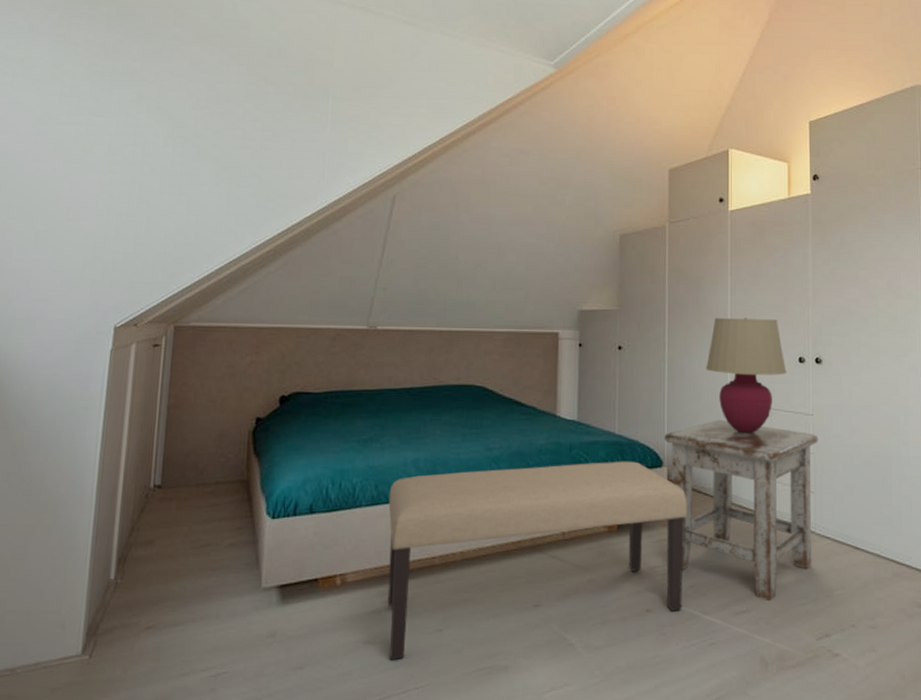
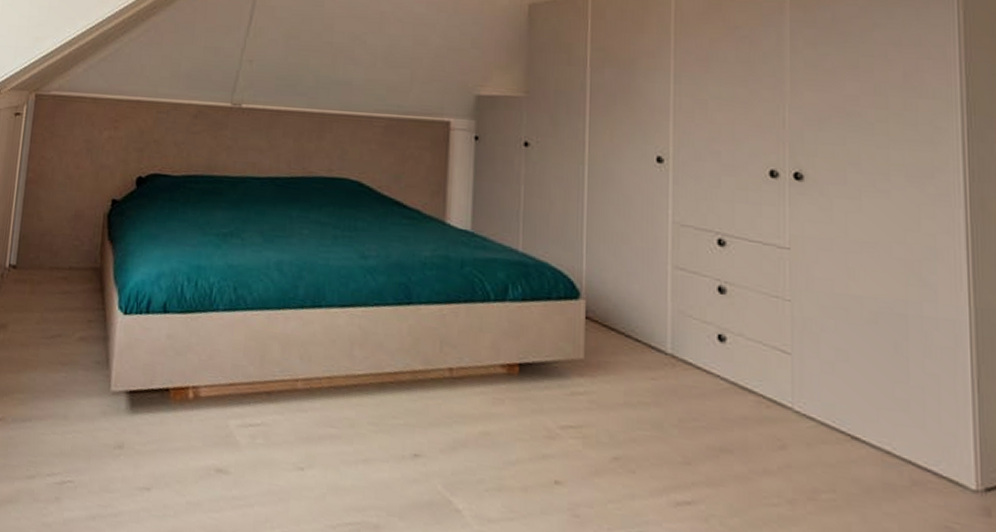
bench: present [387,461,688,661] -> none [243,280,613,497]
stool: present [664,420,818,601] -> none [582,244,798,493]
table lamp: present [706,317,787,433] -> none [639,113,752,266]

